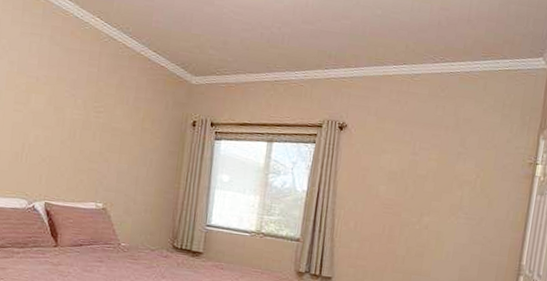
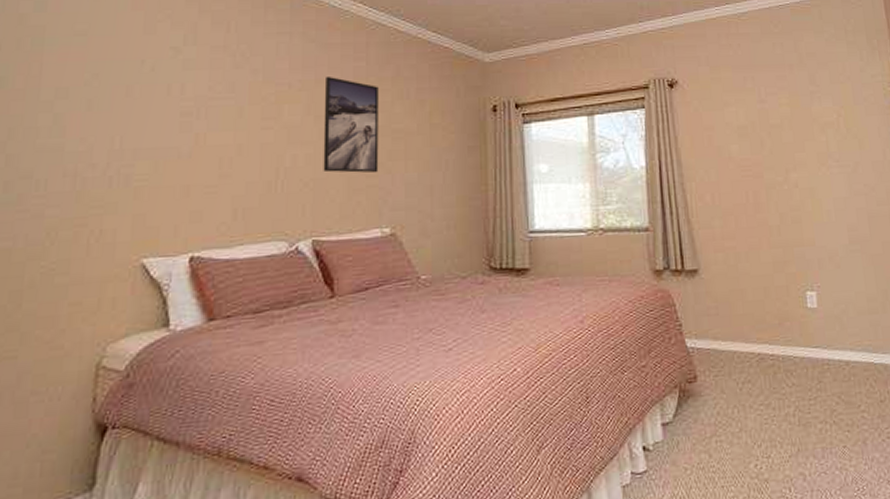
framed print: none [57,75,105,160] -> present [323,75,379,174]

